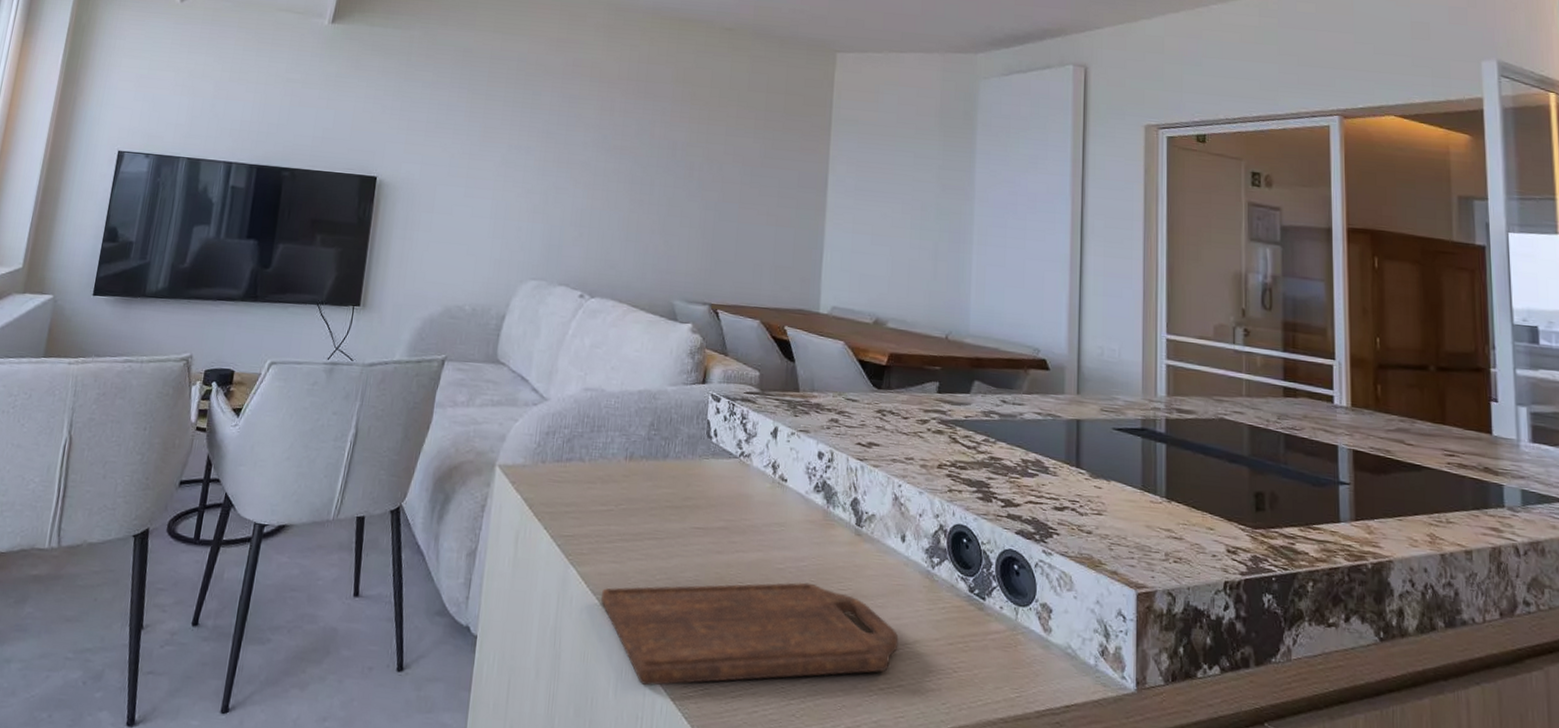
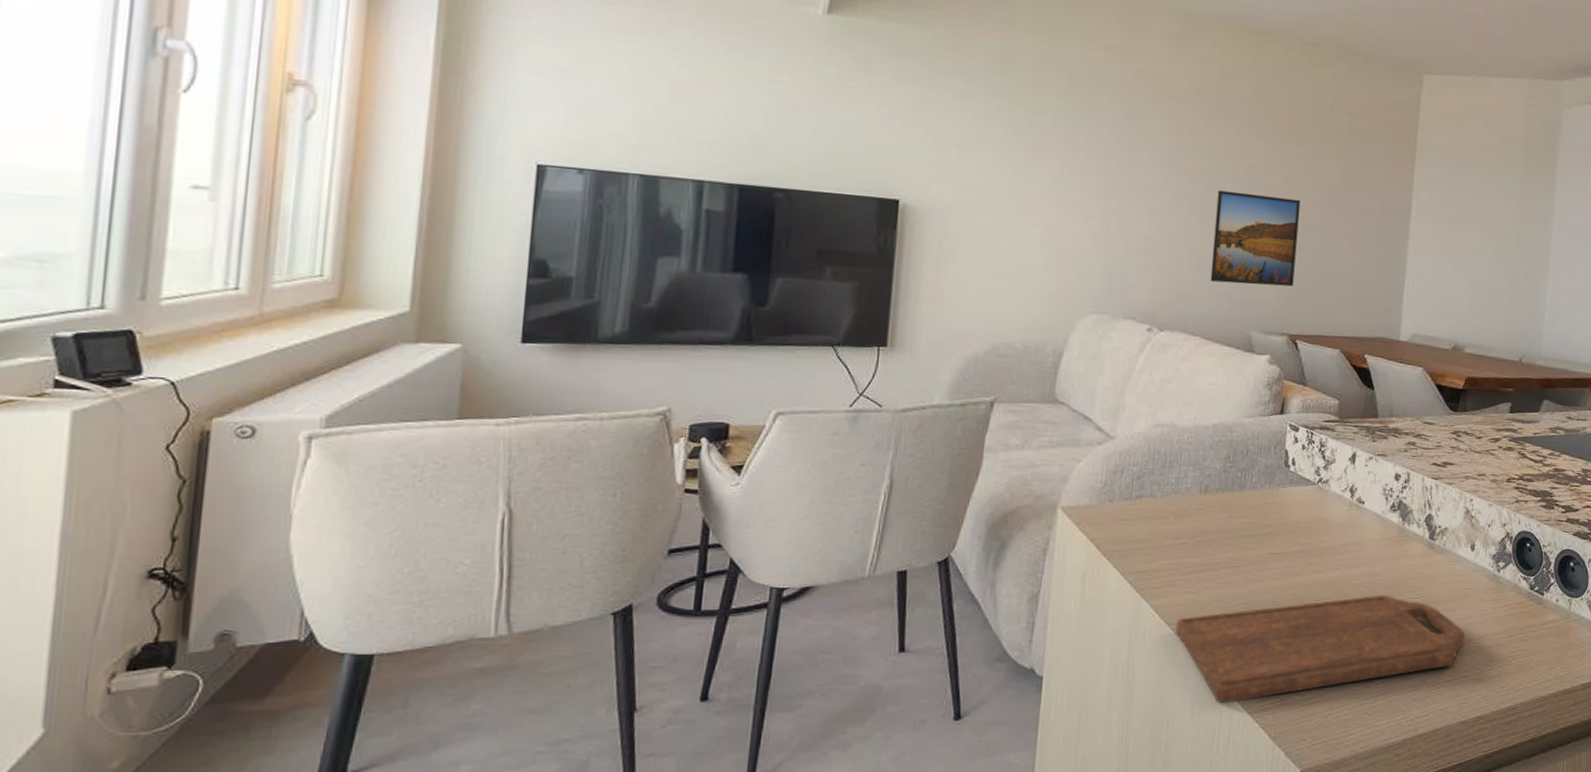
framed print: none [637,165,721,257] -> present [1210,190,1301,287]

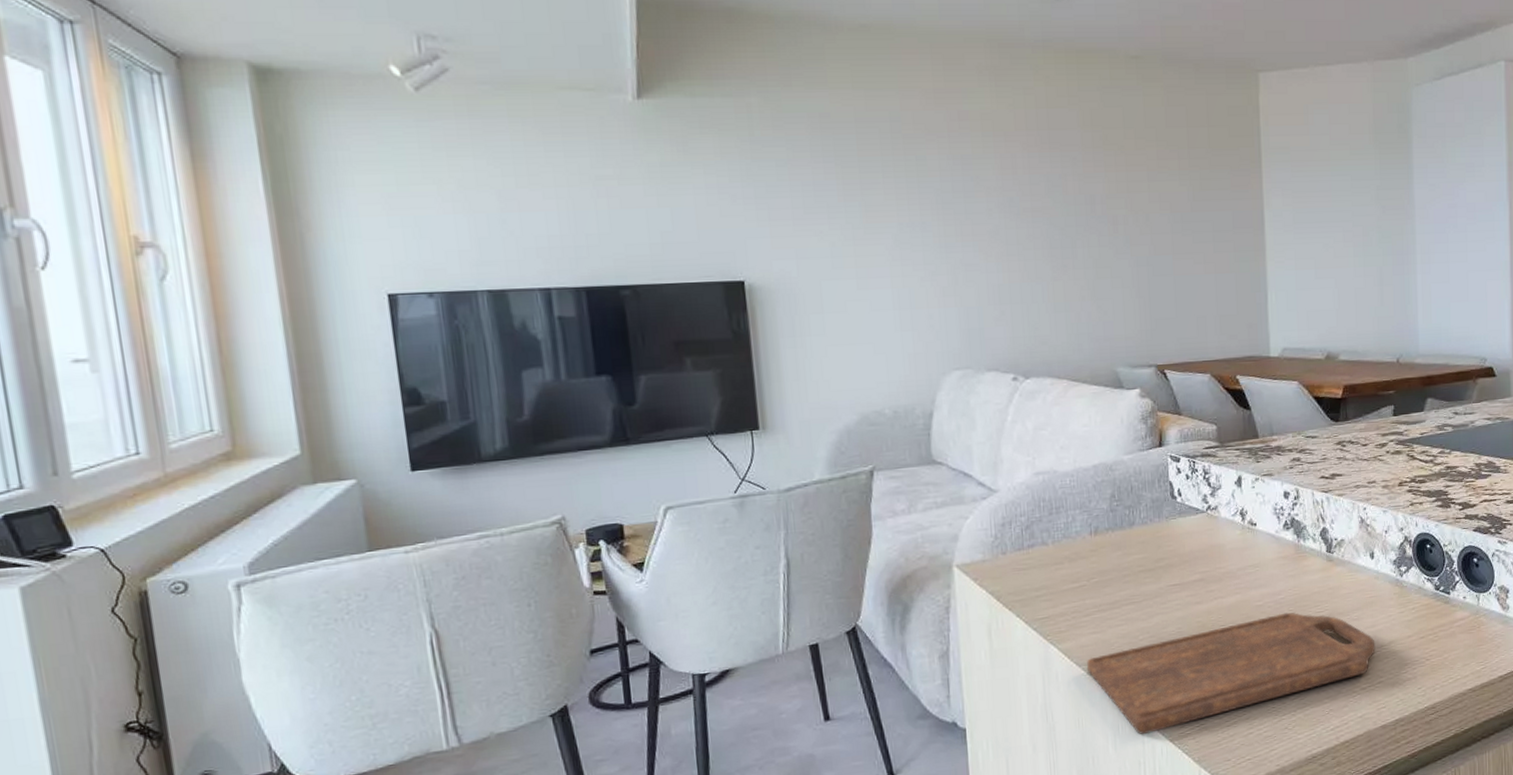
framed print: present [1210,190,1301,287] -> none [1062,224,1154,322]

